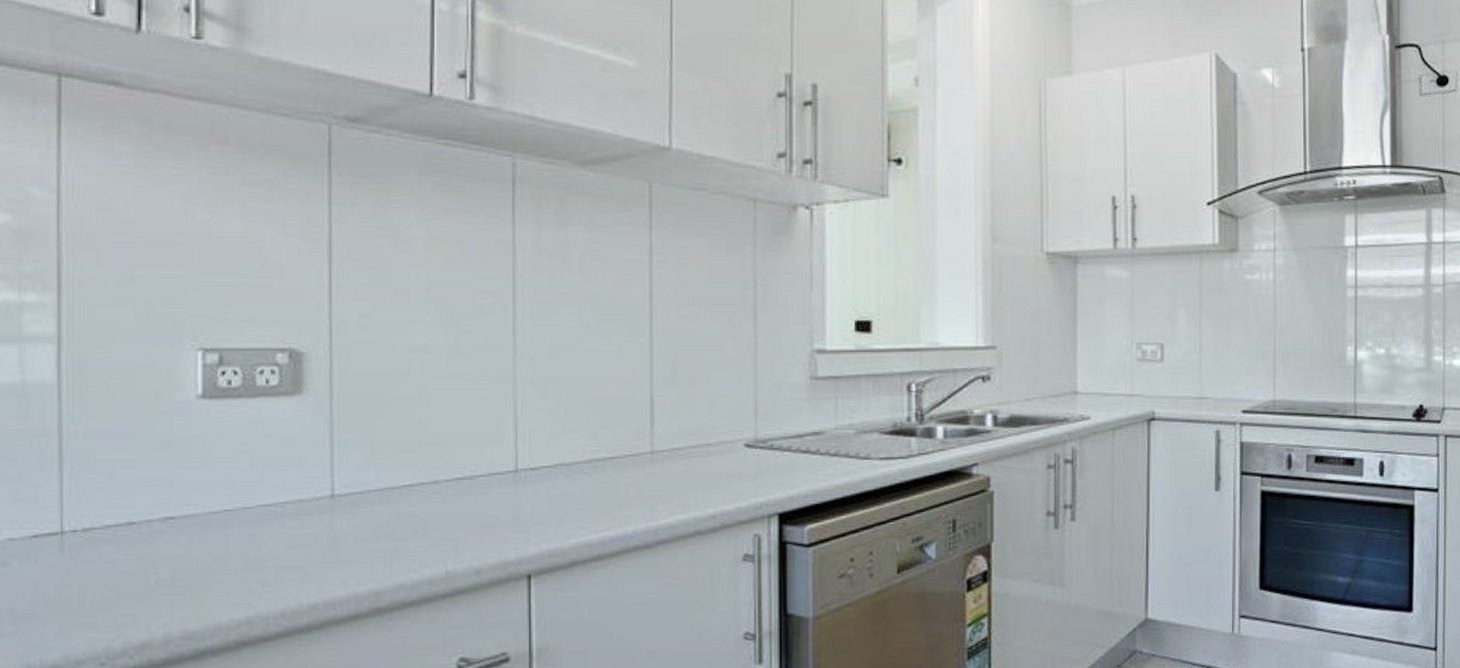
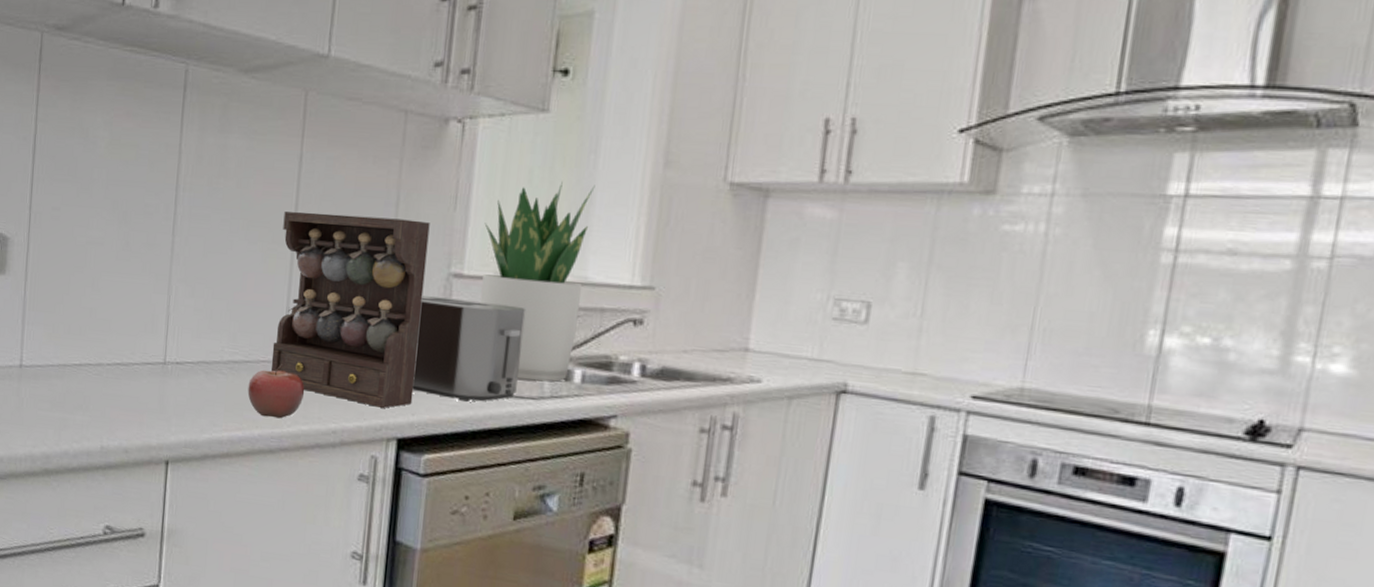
fruit: none [616,456,678,512] -> present [247,364,305,419]
spice rack: none [638,301,790,486] -> present [270,212,430,408]
toaster: none [788,373,888,470] -> present [412,296,526,403]
planter: none [841,258,936,442] -> present [480,181,595,382]

